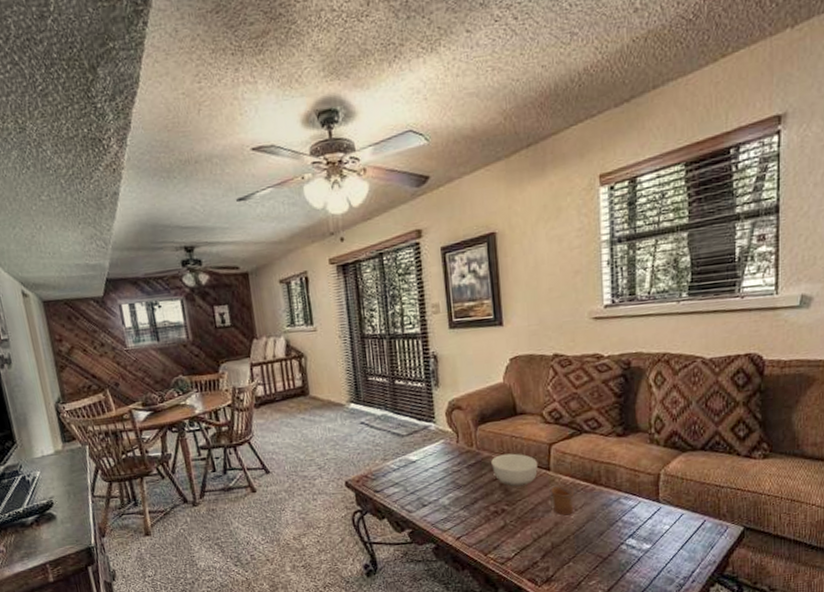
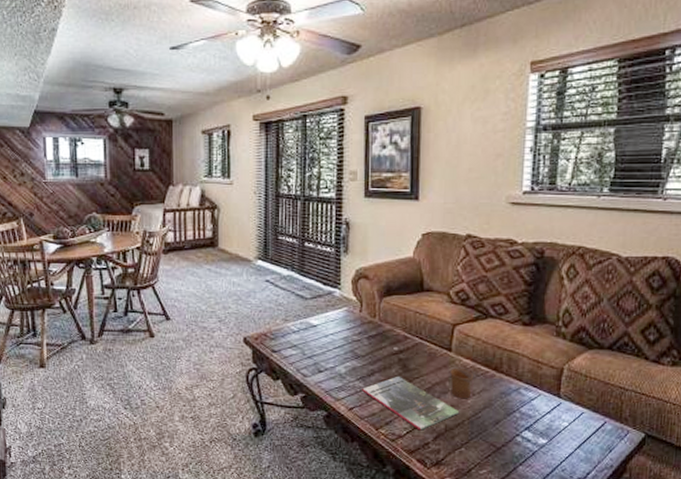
magazine: none [467,500,564,551] -> present [362,375,460,431]
bowl: present [491,453,539,488] -> none [392,329,440,365]

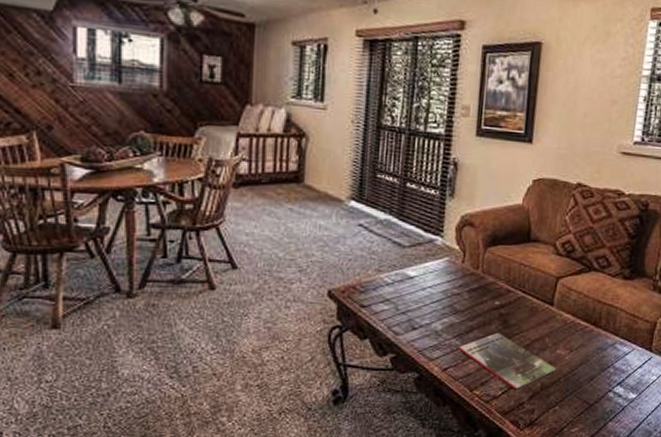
mug: present [450,367,474,399] -> none [549,322,574,356]

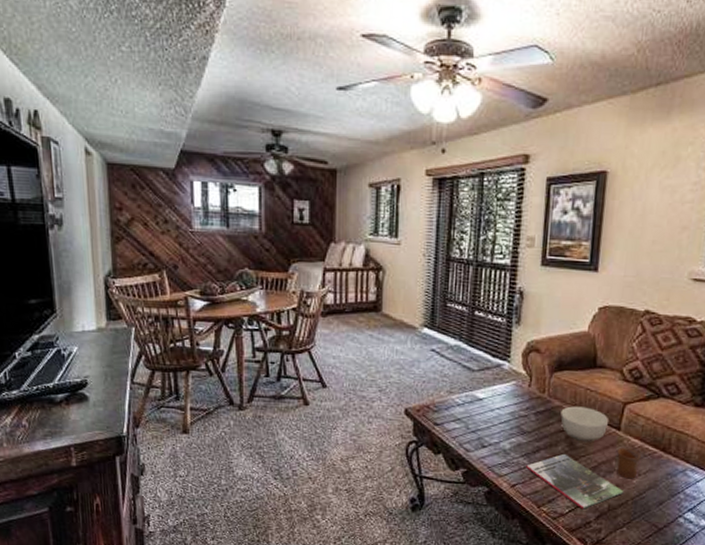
bowl: none [494,282,543,321] -> present [560,406,610,444]
mug: none [549,322,574,356] -> present [617,447,642,479]

